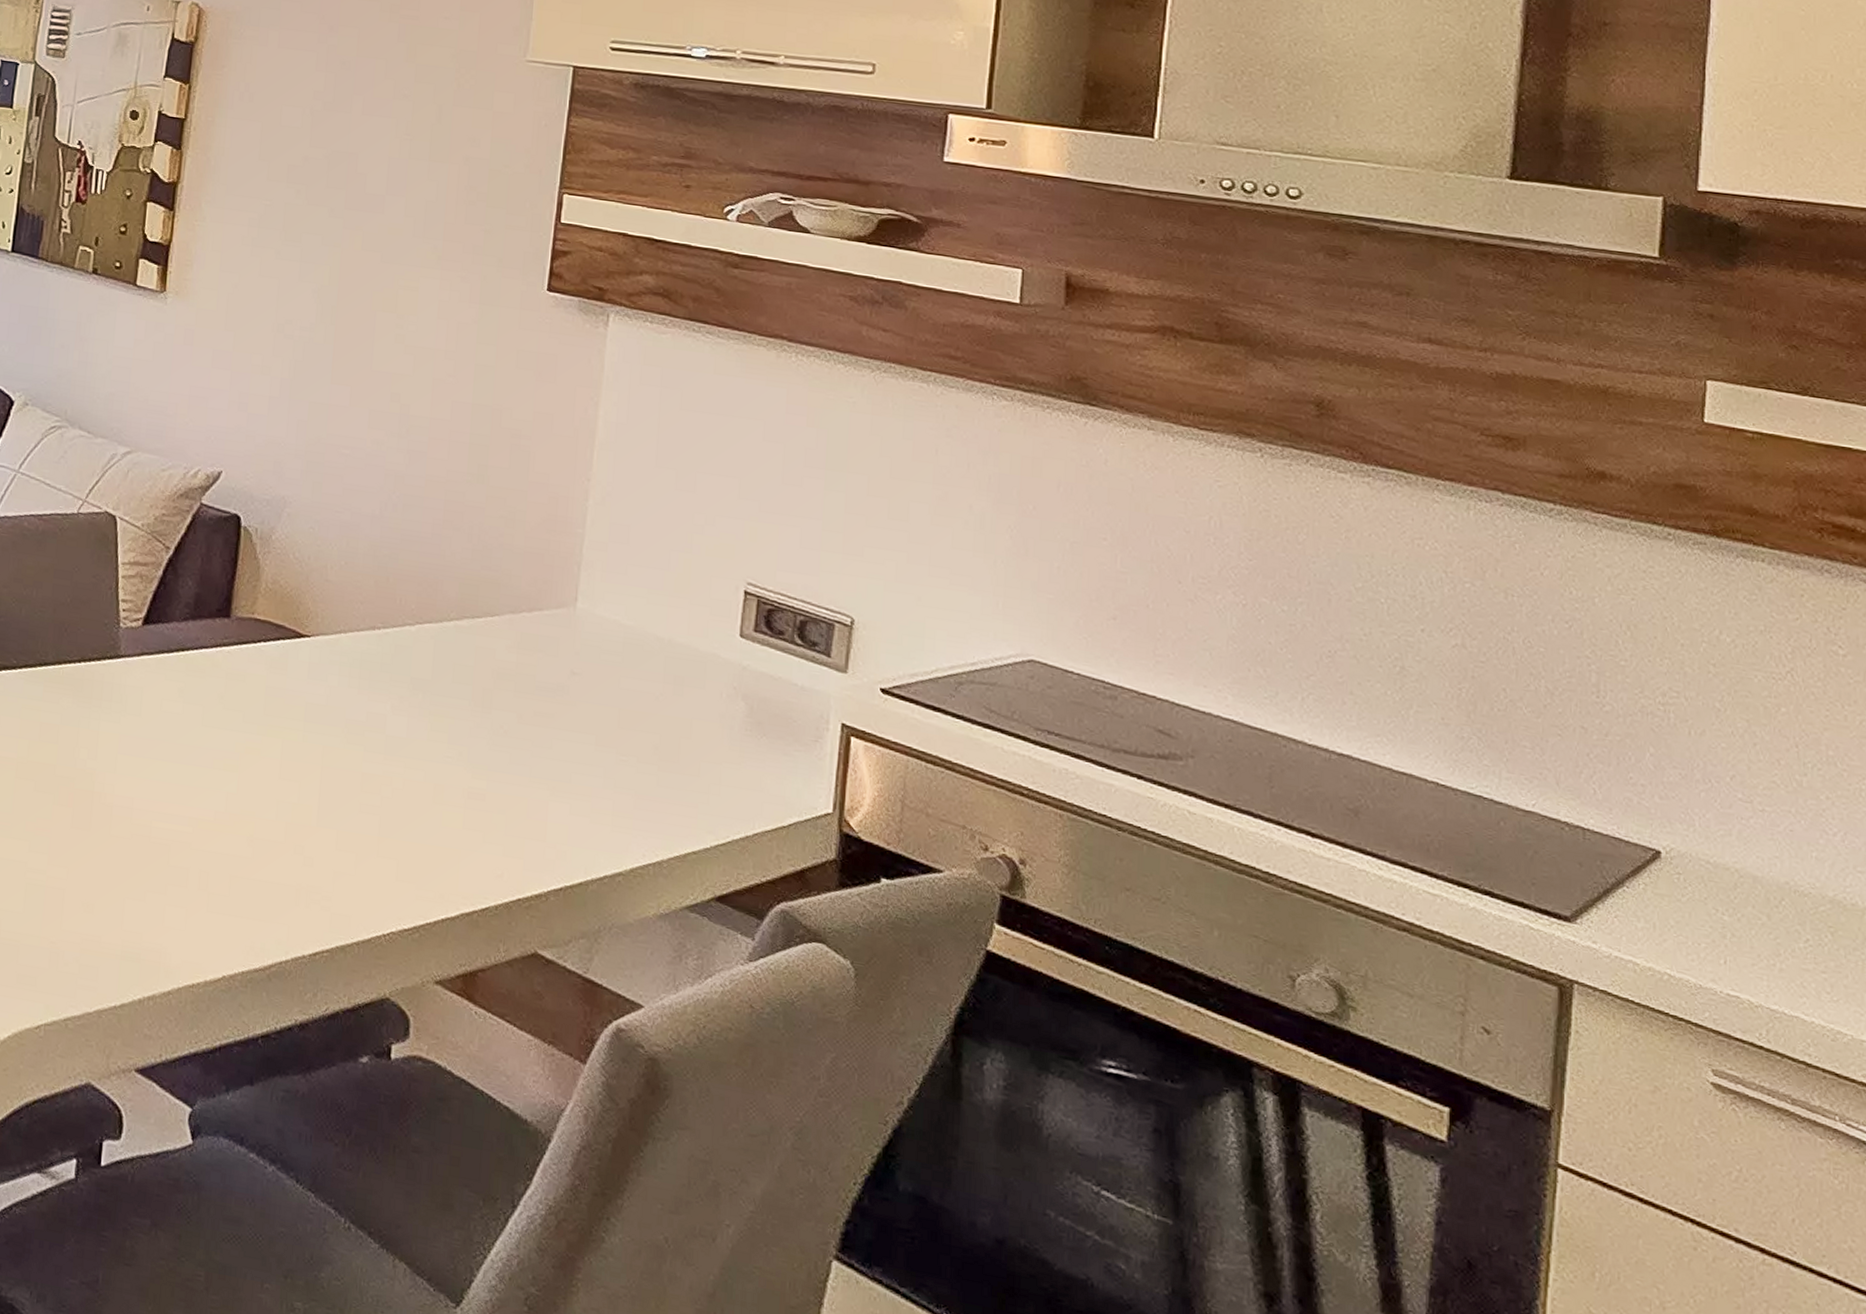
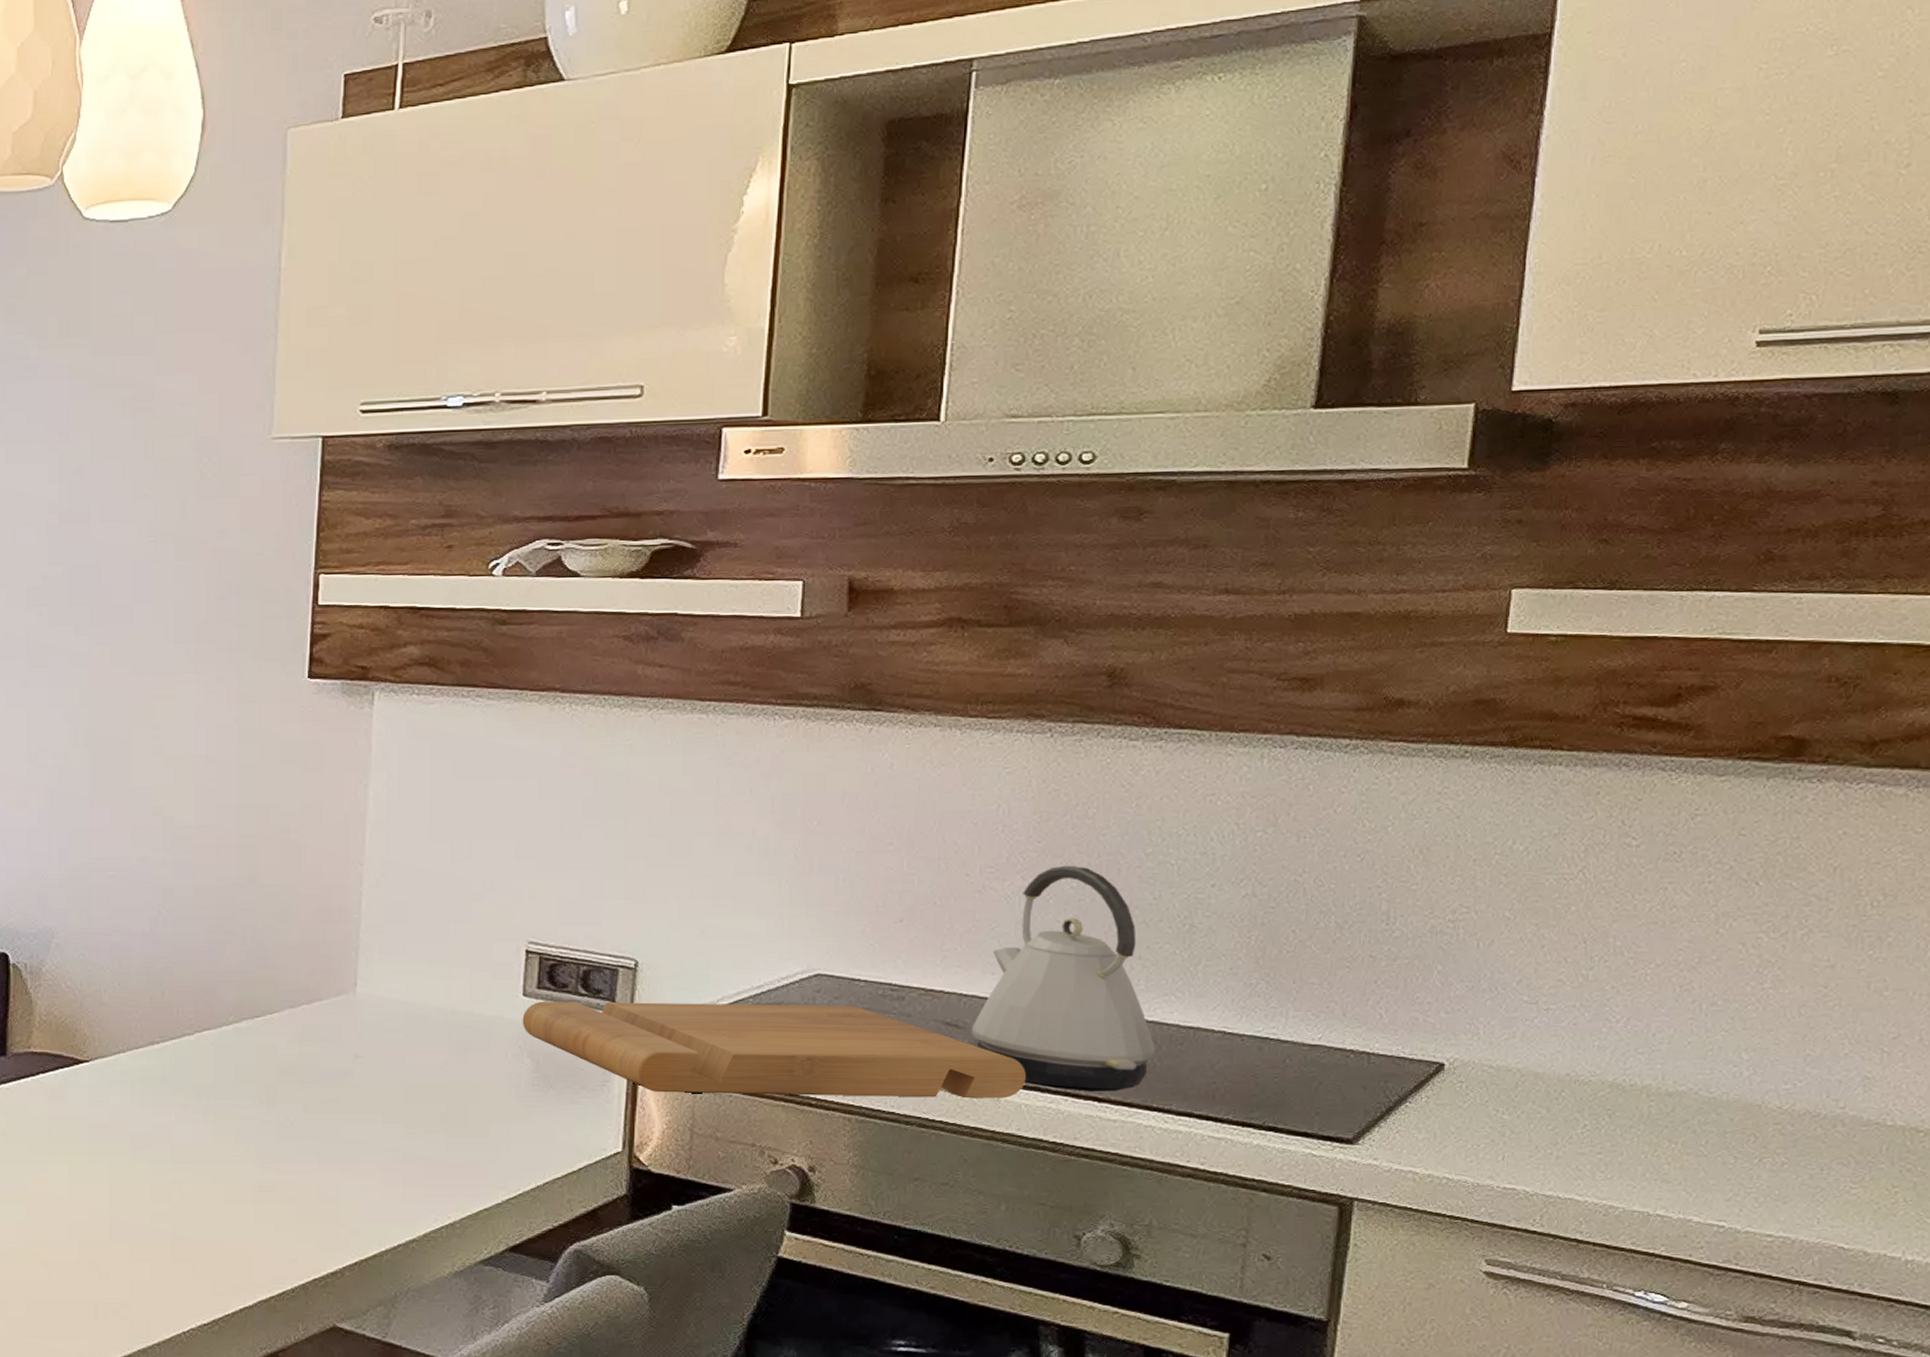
cutting board: none [738,645,1239,819] -> present [522,1001,1027,1099]
kettle: none [1183,587,1369,829] -> present [971,865,1156,1091]

